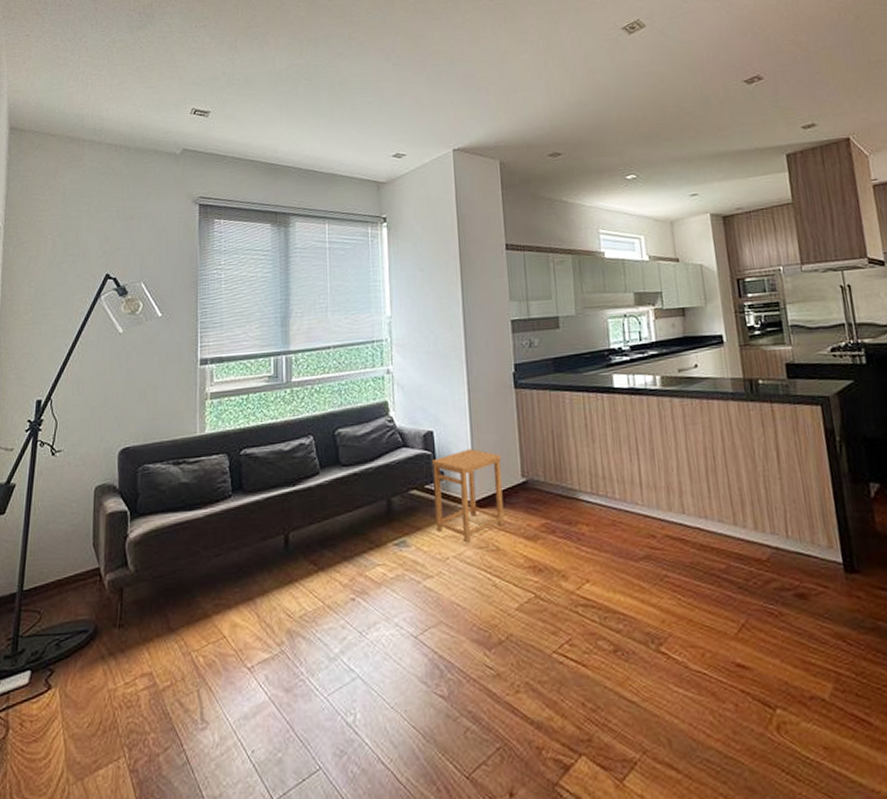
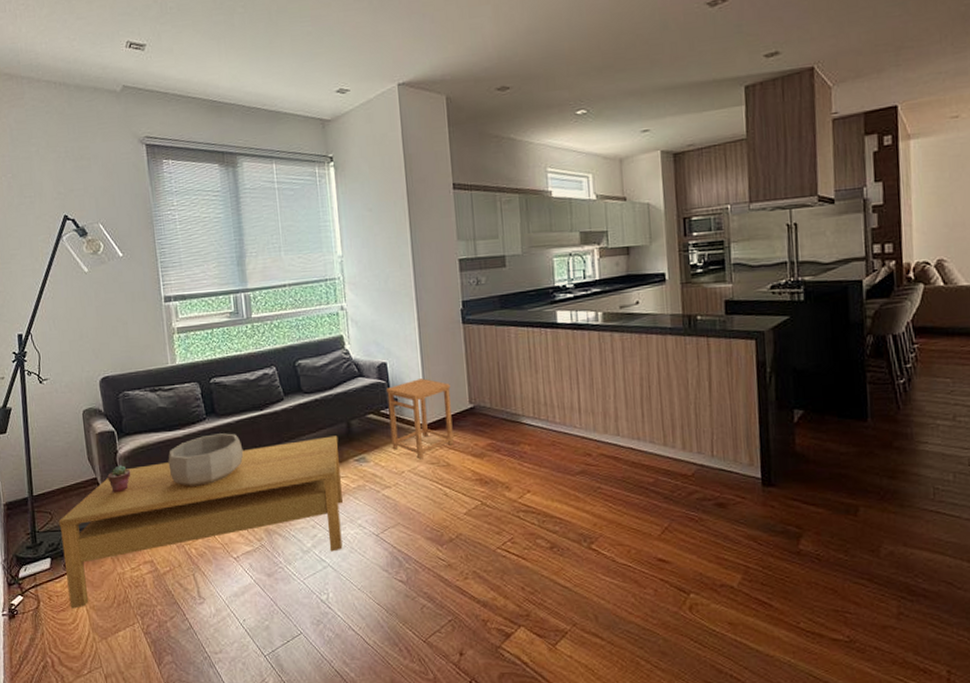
coffee table: none [44,515,378,739] -> present [59,436,343,609]
potted succulent: none [112,552,140,587] -> present [107,465,131,493]
decorative bowl: none [184,513,270,578] -> present [168,433,244,486]

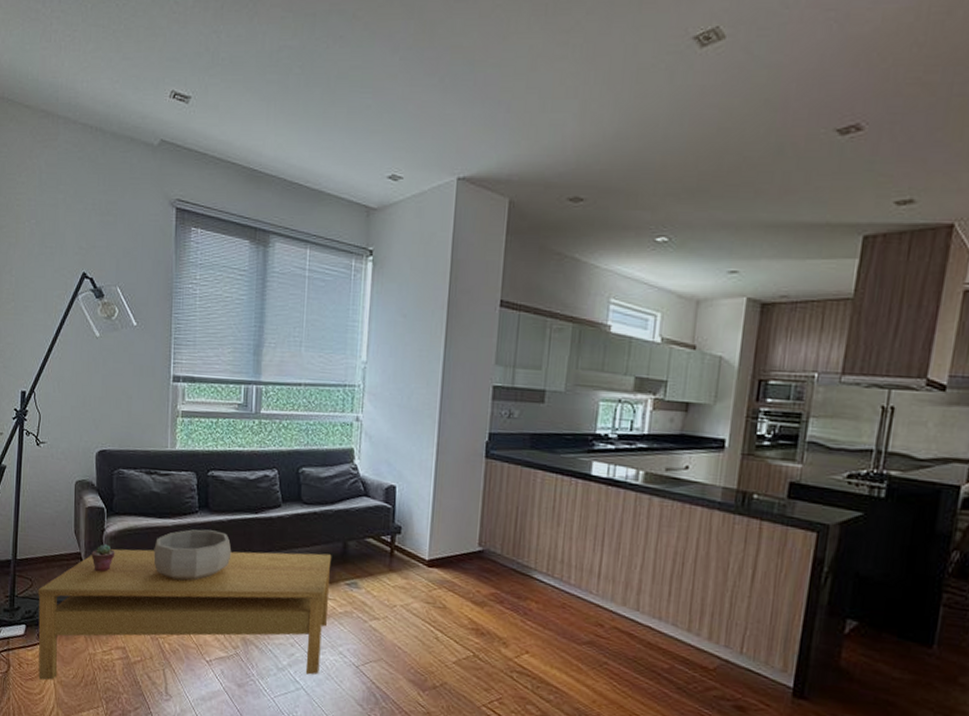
side table: present [387,378,454,460] -> none [387,509,461,596]

